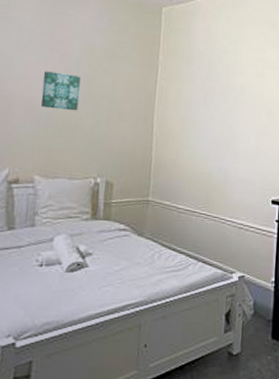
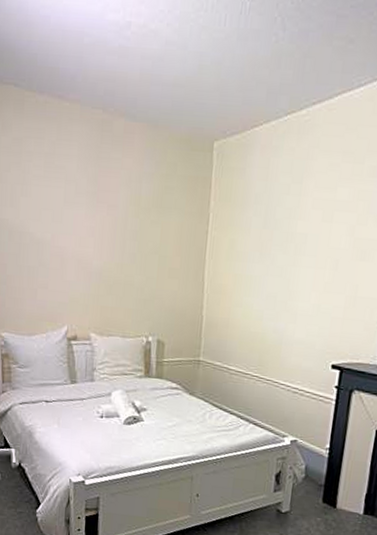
wall art: present [41,71,81,111] -> none [91,225,129,268]

